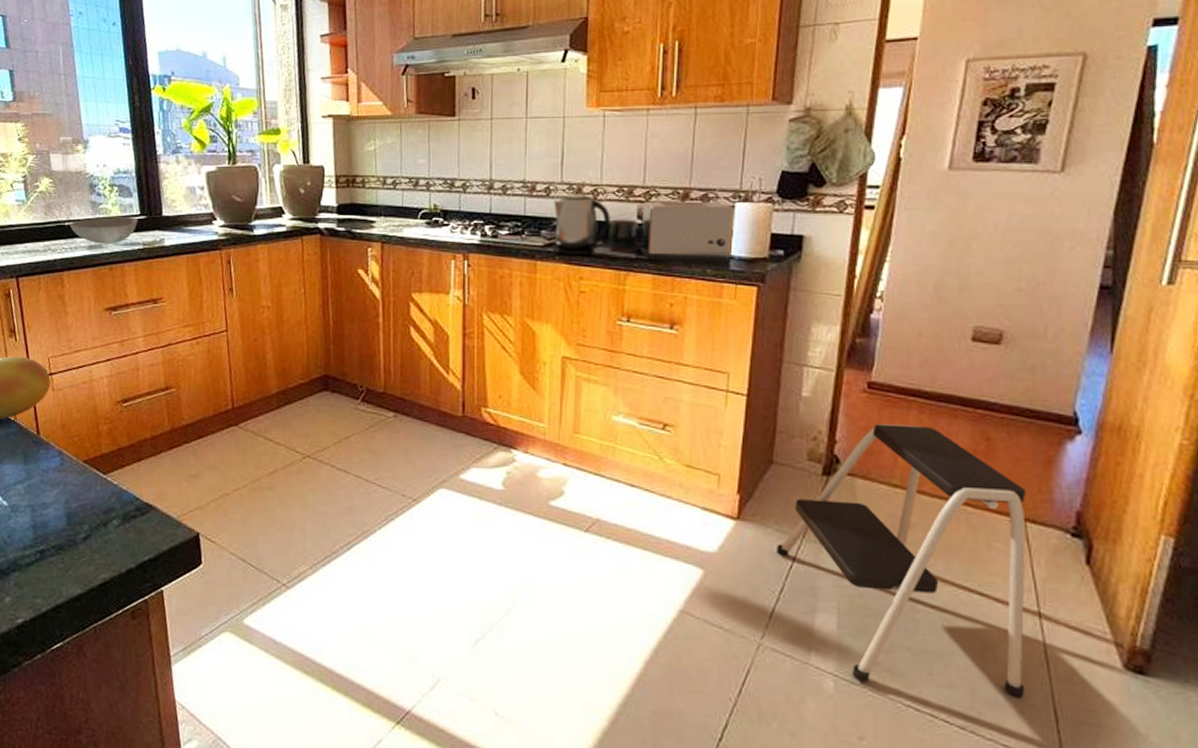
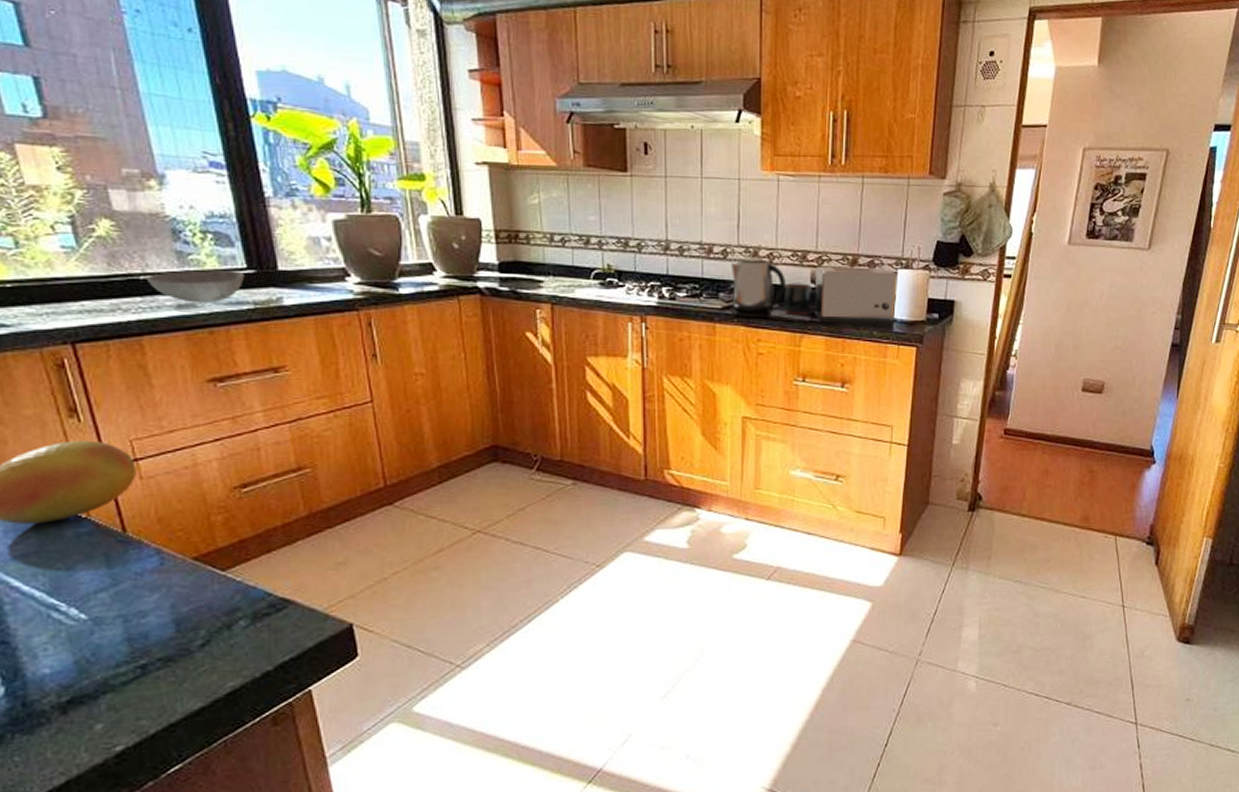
step stool: present [777,424,1026,698] -> none [932,464,1116,680]

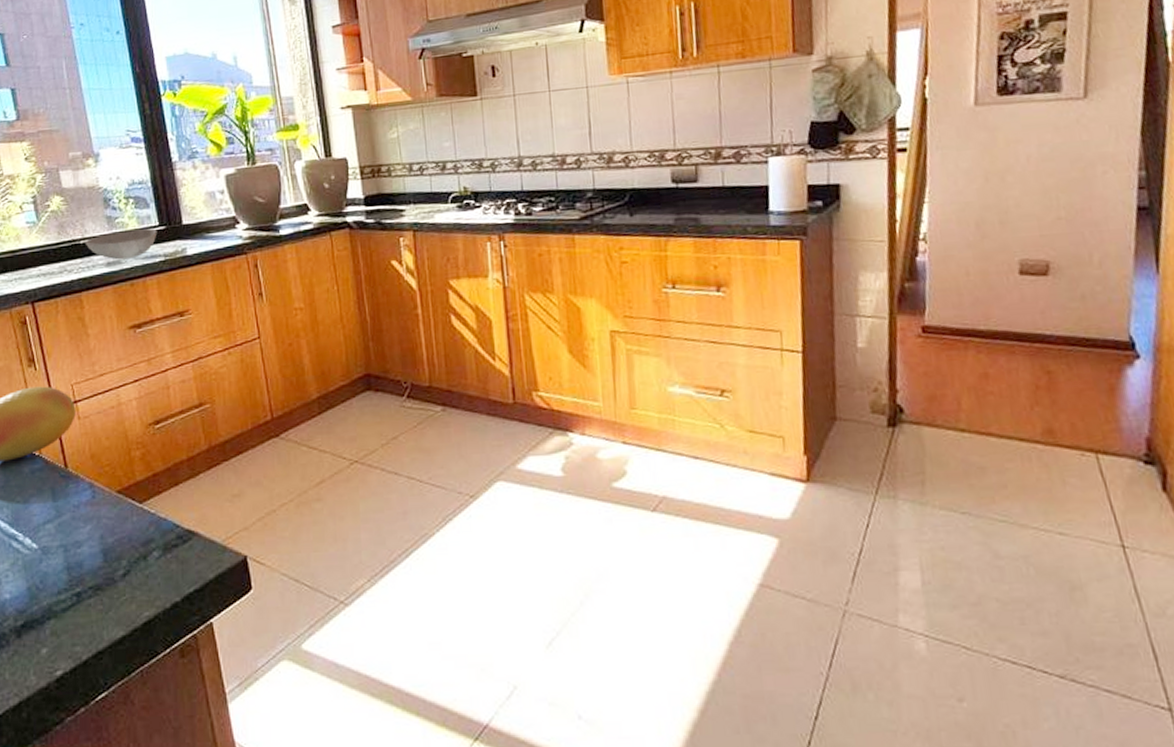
kettle: present [731,257,786,319] -> none [586,162,645,227]
mug: present [784,282,816,315] -> none [643,183,680,218]
toaster: present [814,266,897,326] -> none [676,158,771,224]

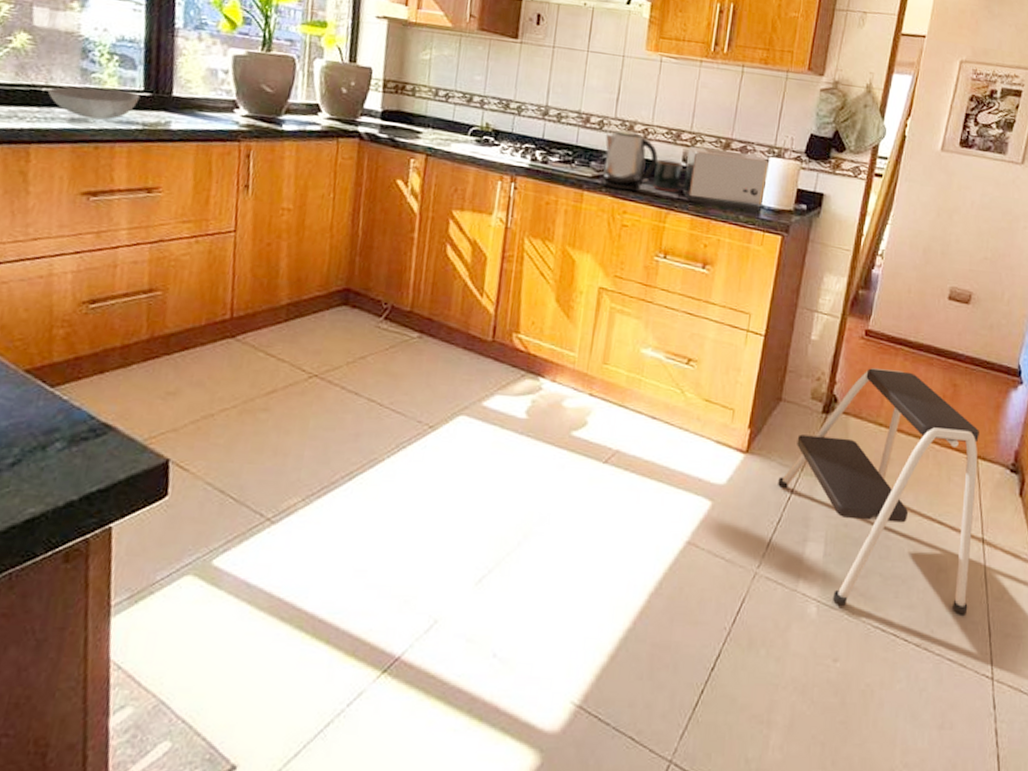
kettle: none [586,162,645,227] -> present [601,130,658,192]
mug: none [643,183,680,218] -> present [653,159,687,192]
toaster: none [676,158,771,224] -> present [683,146,769,211]
step stool: none [850,365,1120,640] -> present [778,368,979,615]

